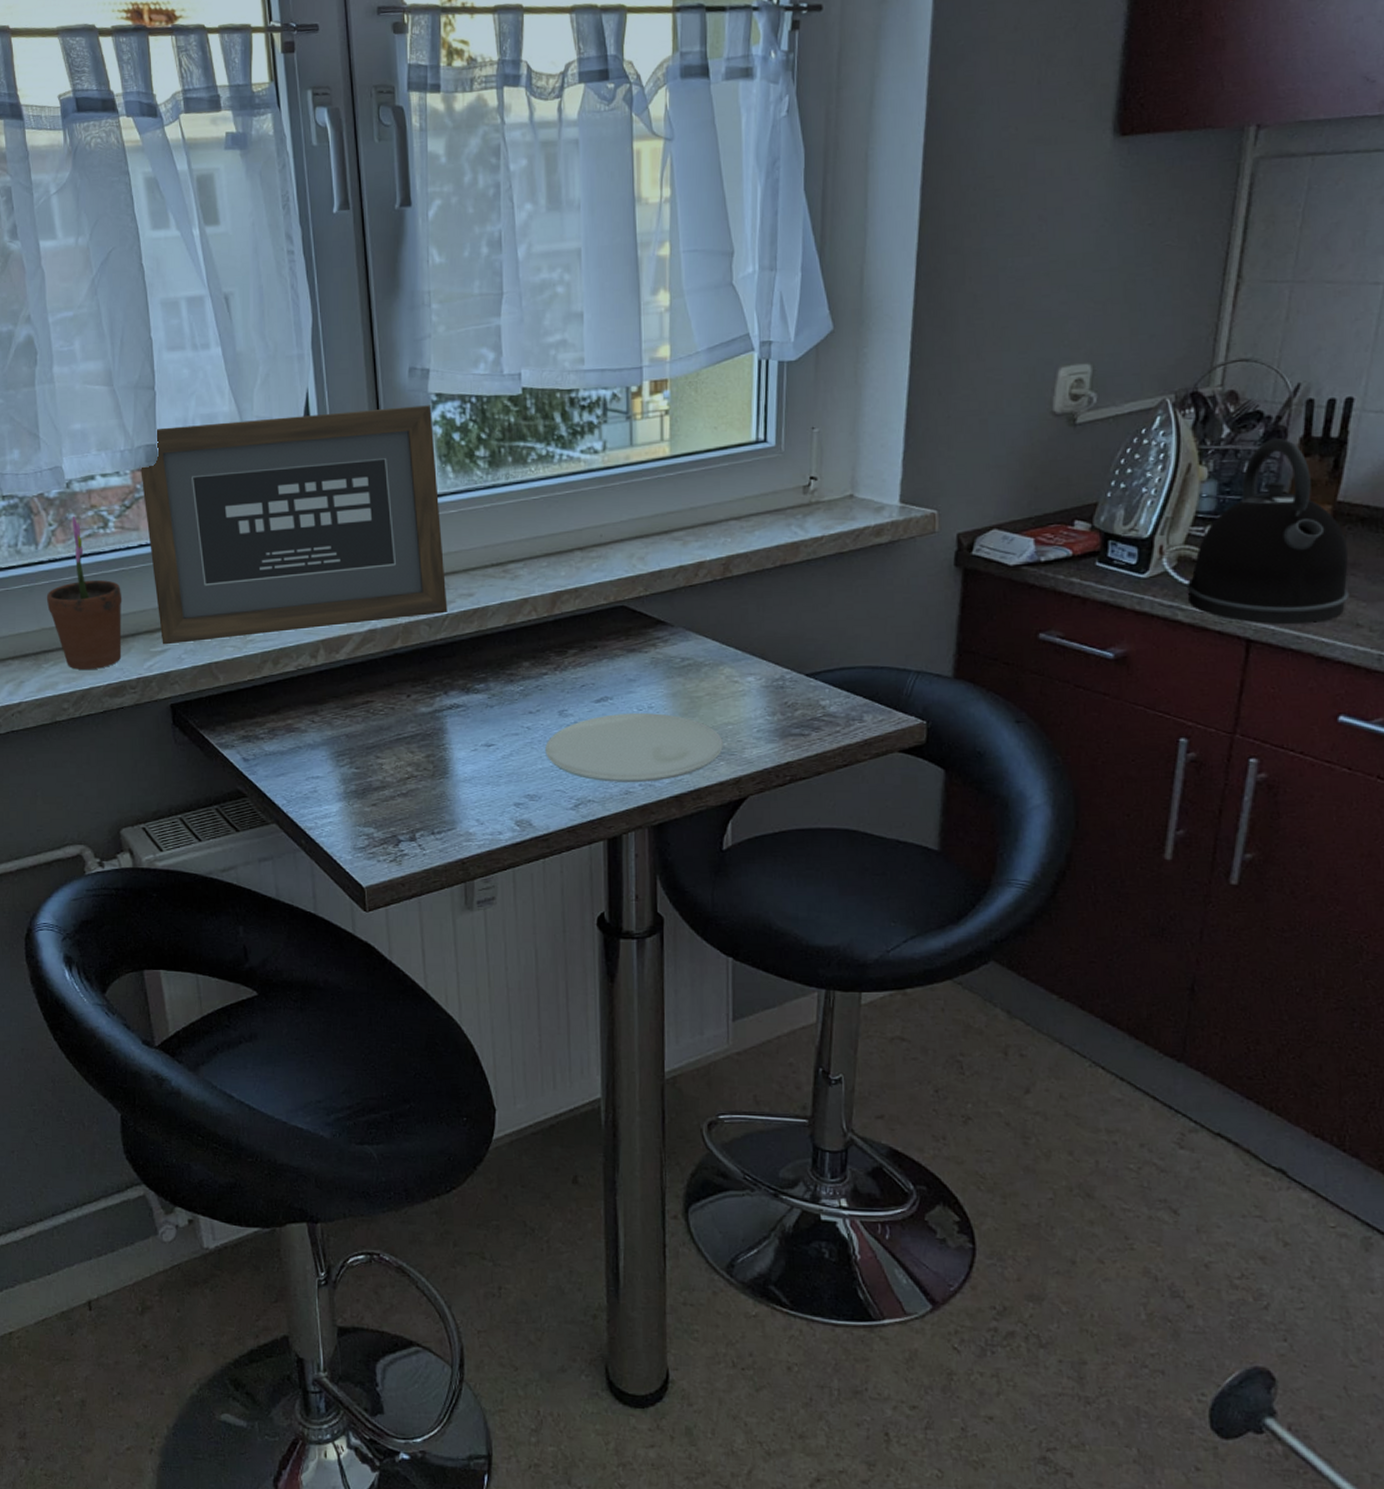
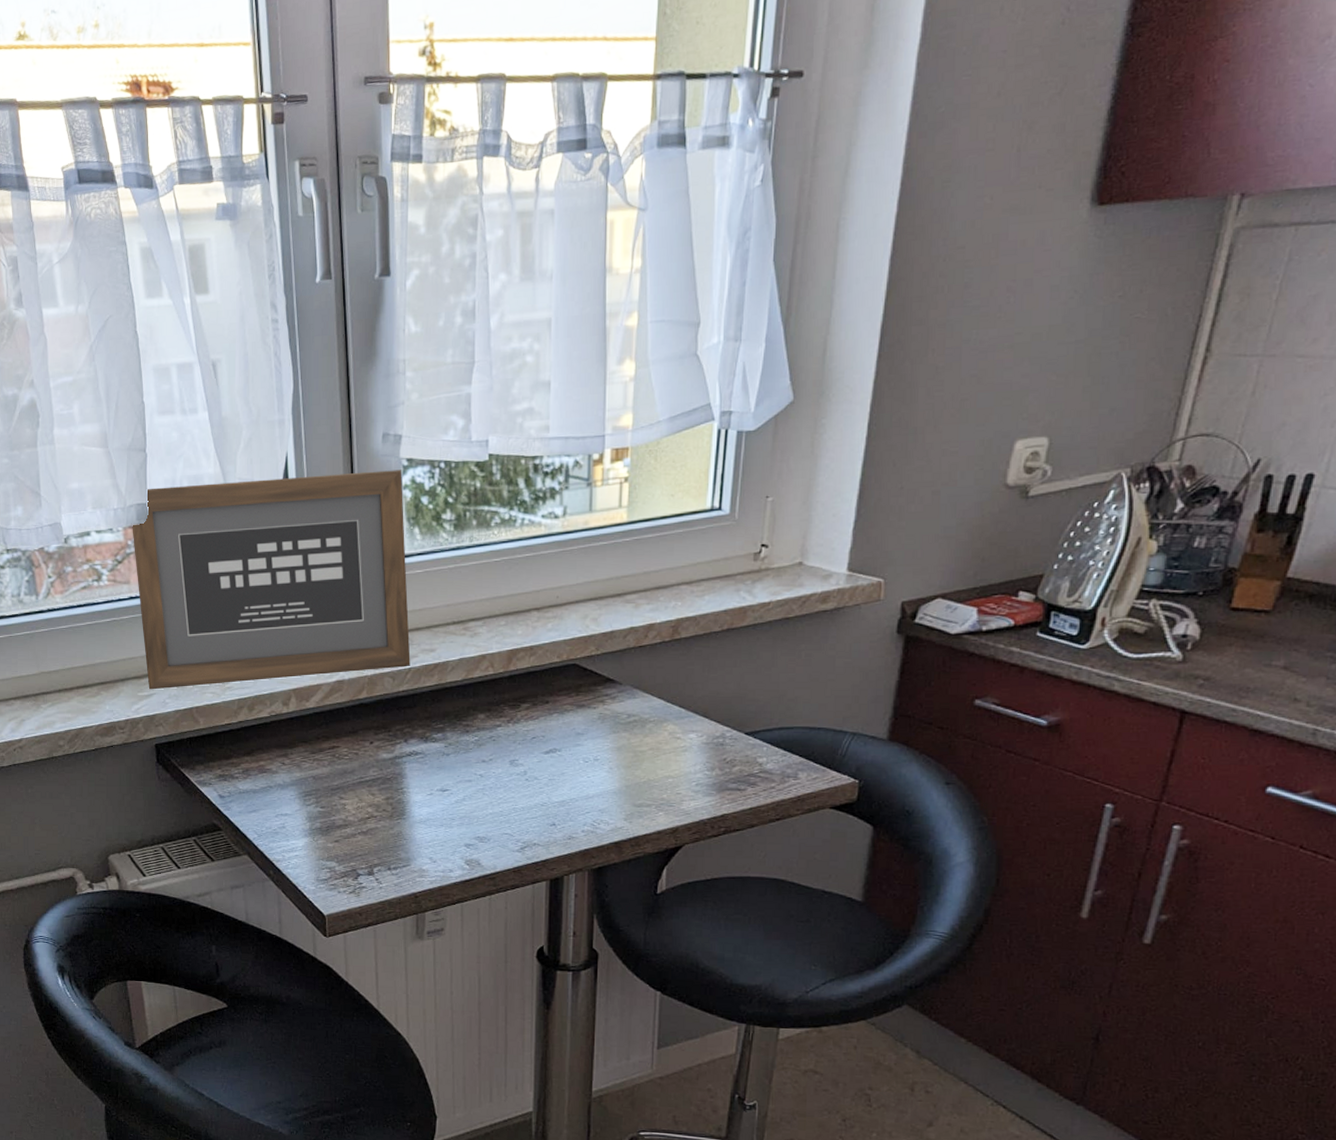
flowerpot: present [46,515,122,670] -> none [45,569,114,710]
plate: present [545,713,723,783] -> none [496,765,663,830]
kettle: present [1186,438,1350,625] -> none [1125,514,1292,698]

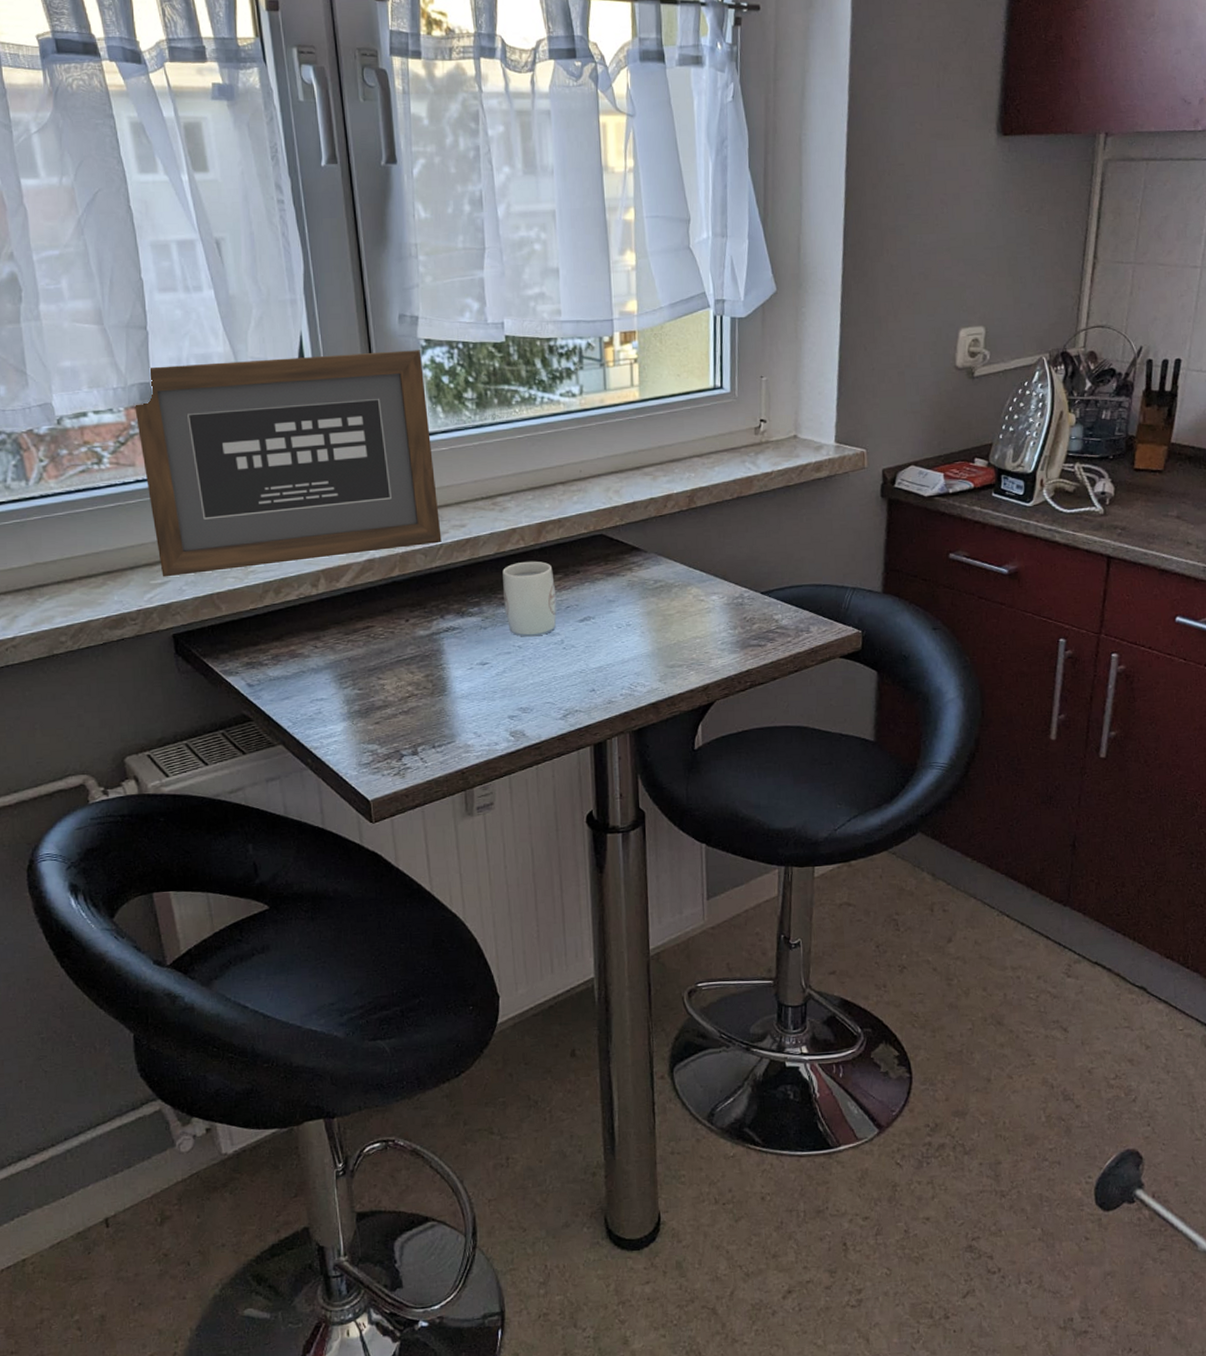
mug: none [468,689,523,766] -> present [502,561,557,637]

